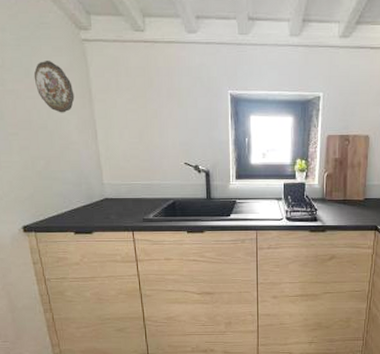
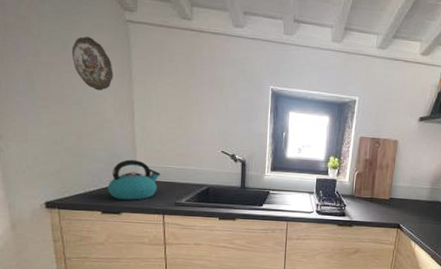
kettle: none [77,178,127,219] -> present [107,159,160,200]

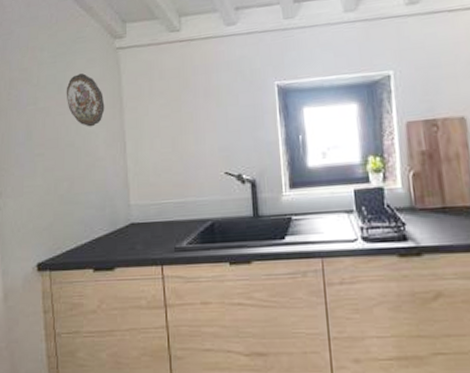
kettle: present [107,159,160,200] -> none [99,199,156,251]

